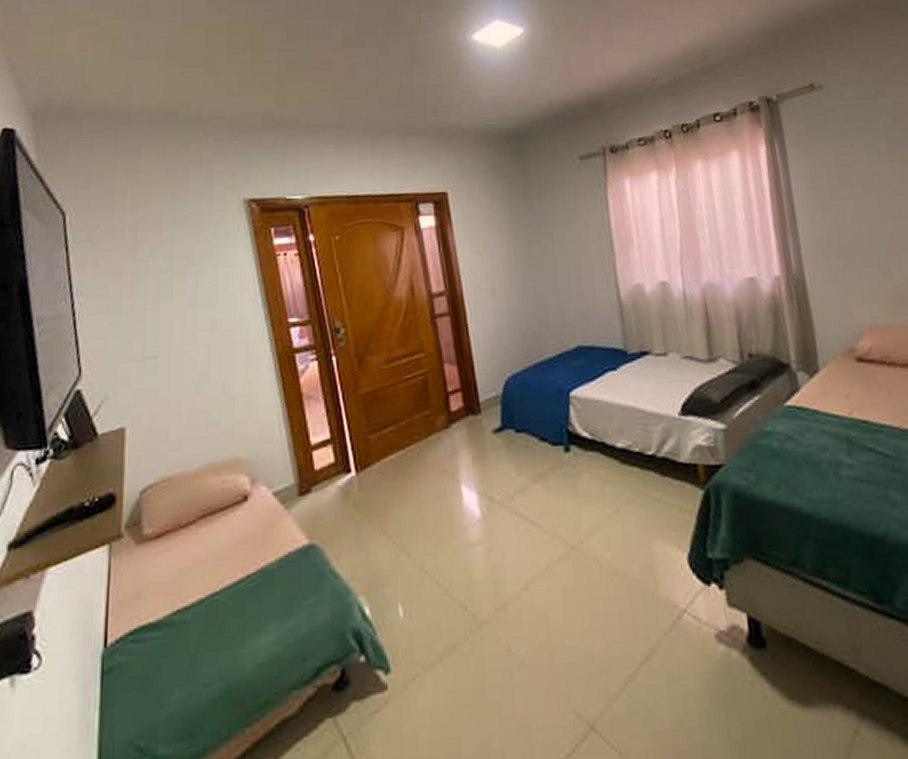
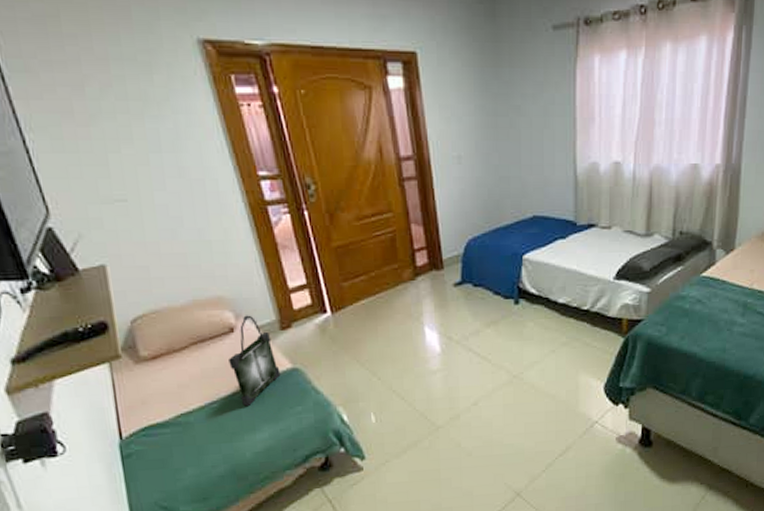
photo frame: none [239,479,295,599] -> present [229,315,281,407]

